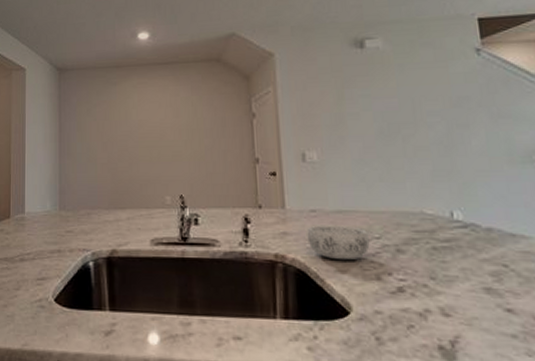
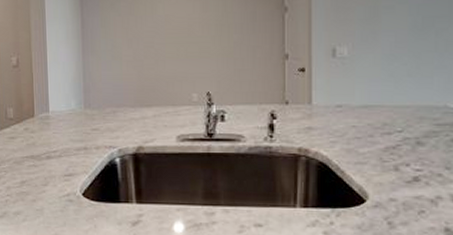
decorative bowl: present [307,225,370,261] -> none [331,120,392,153]

